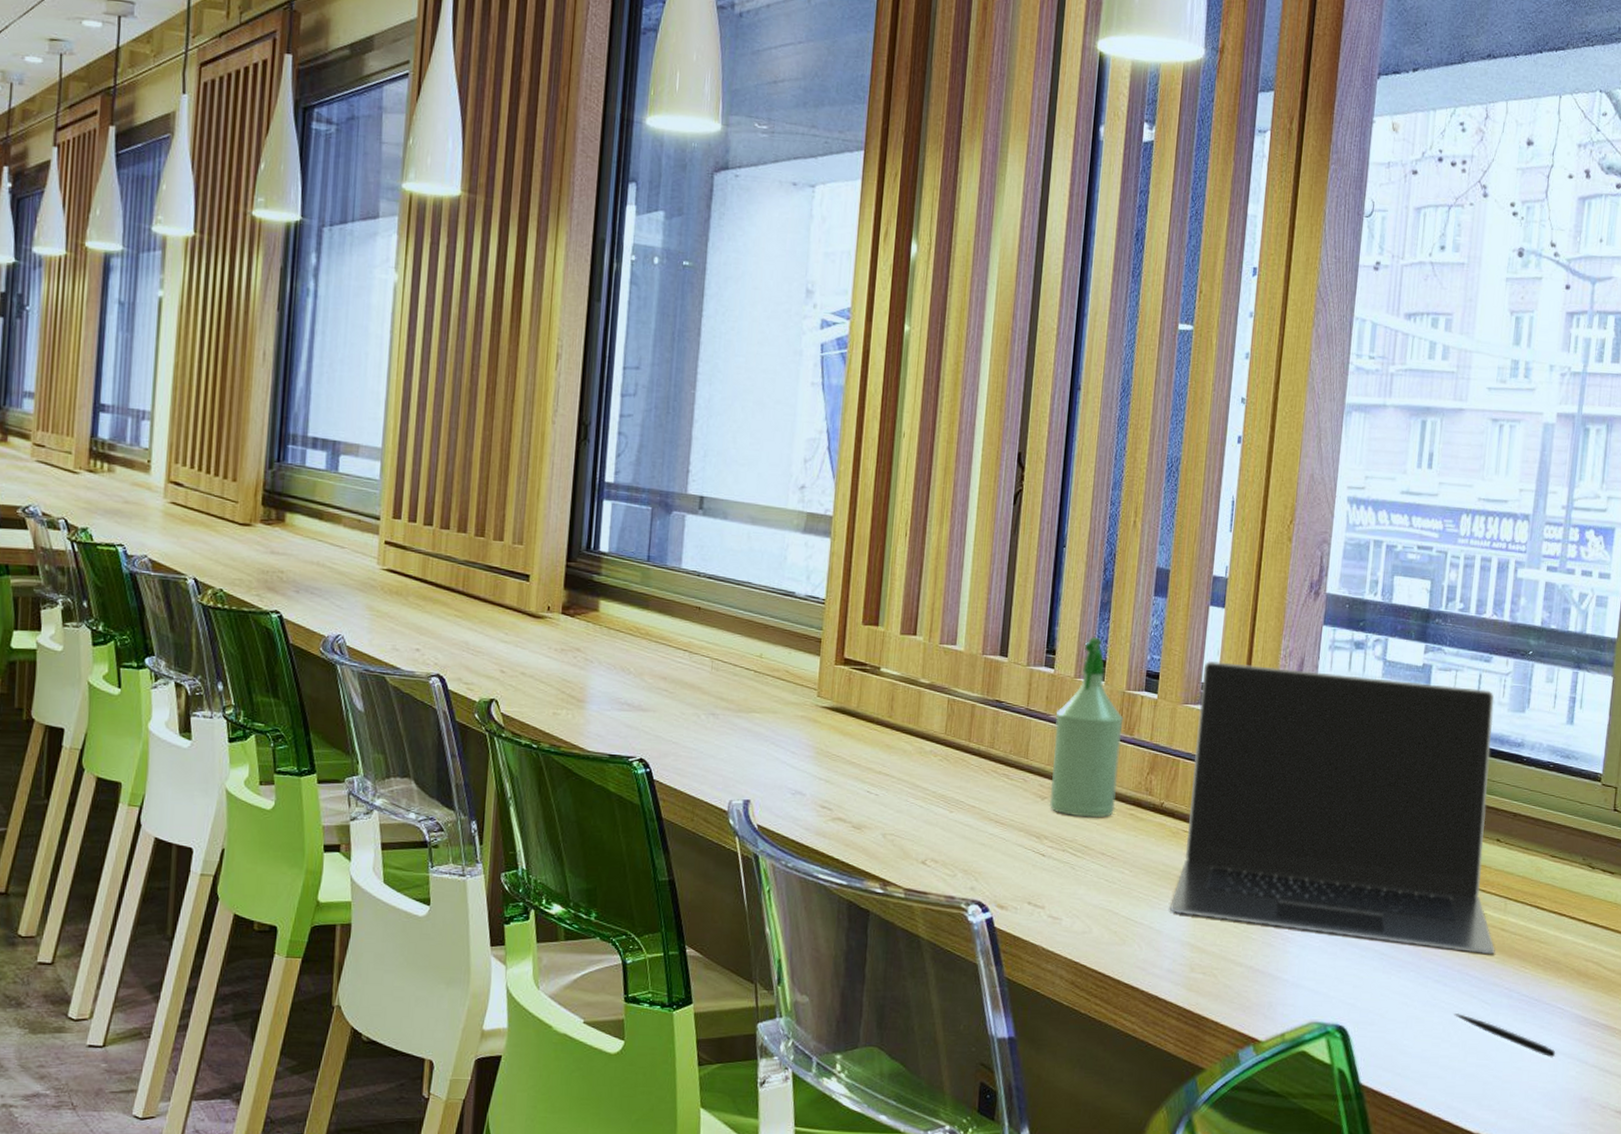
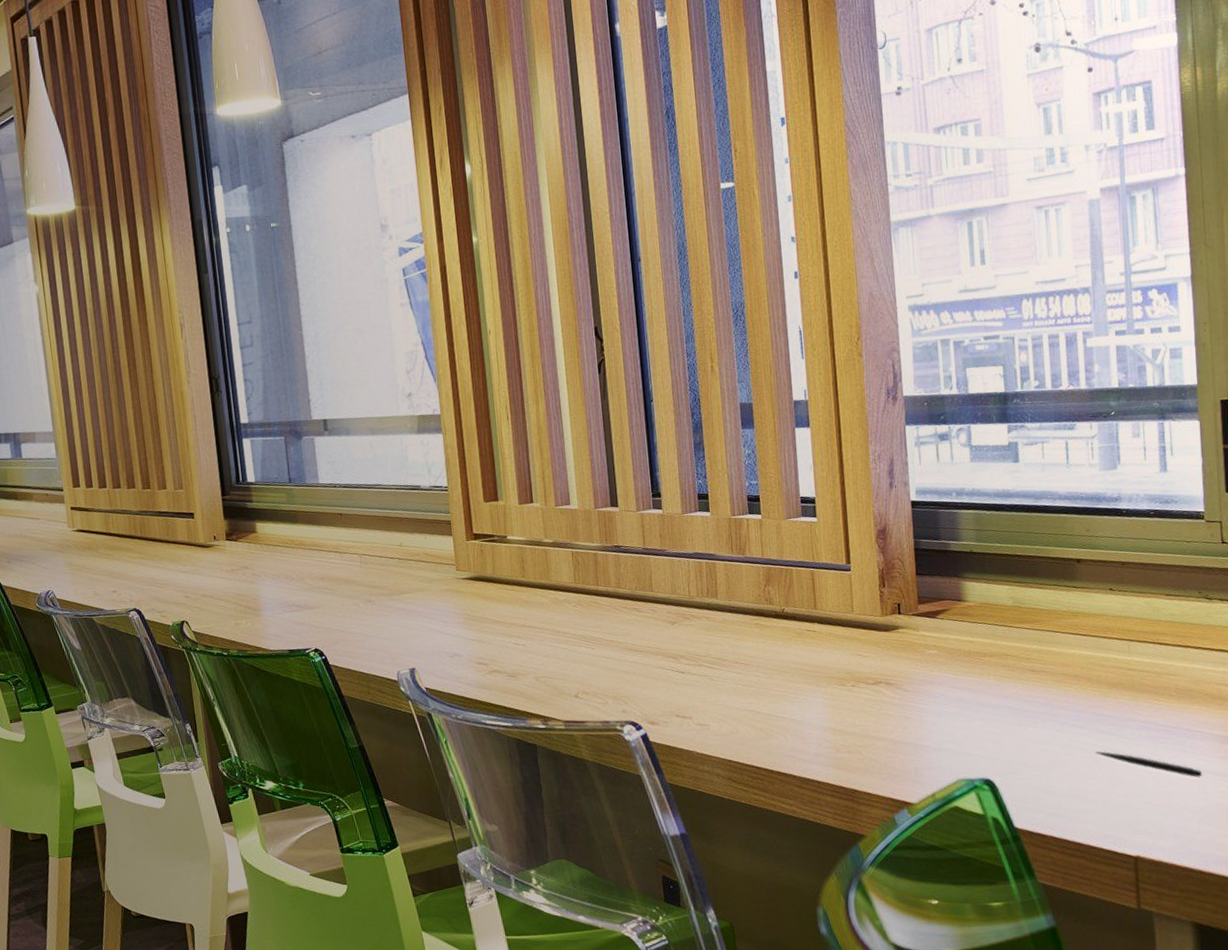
spray bottle: present [1049,637,1124,818] -> none [670,475,741,635]
laptop: present [1170,660,1495,954] -> none [799,455,1126,704]

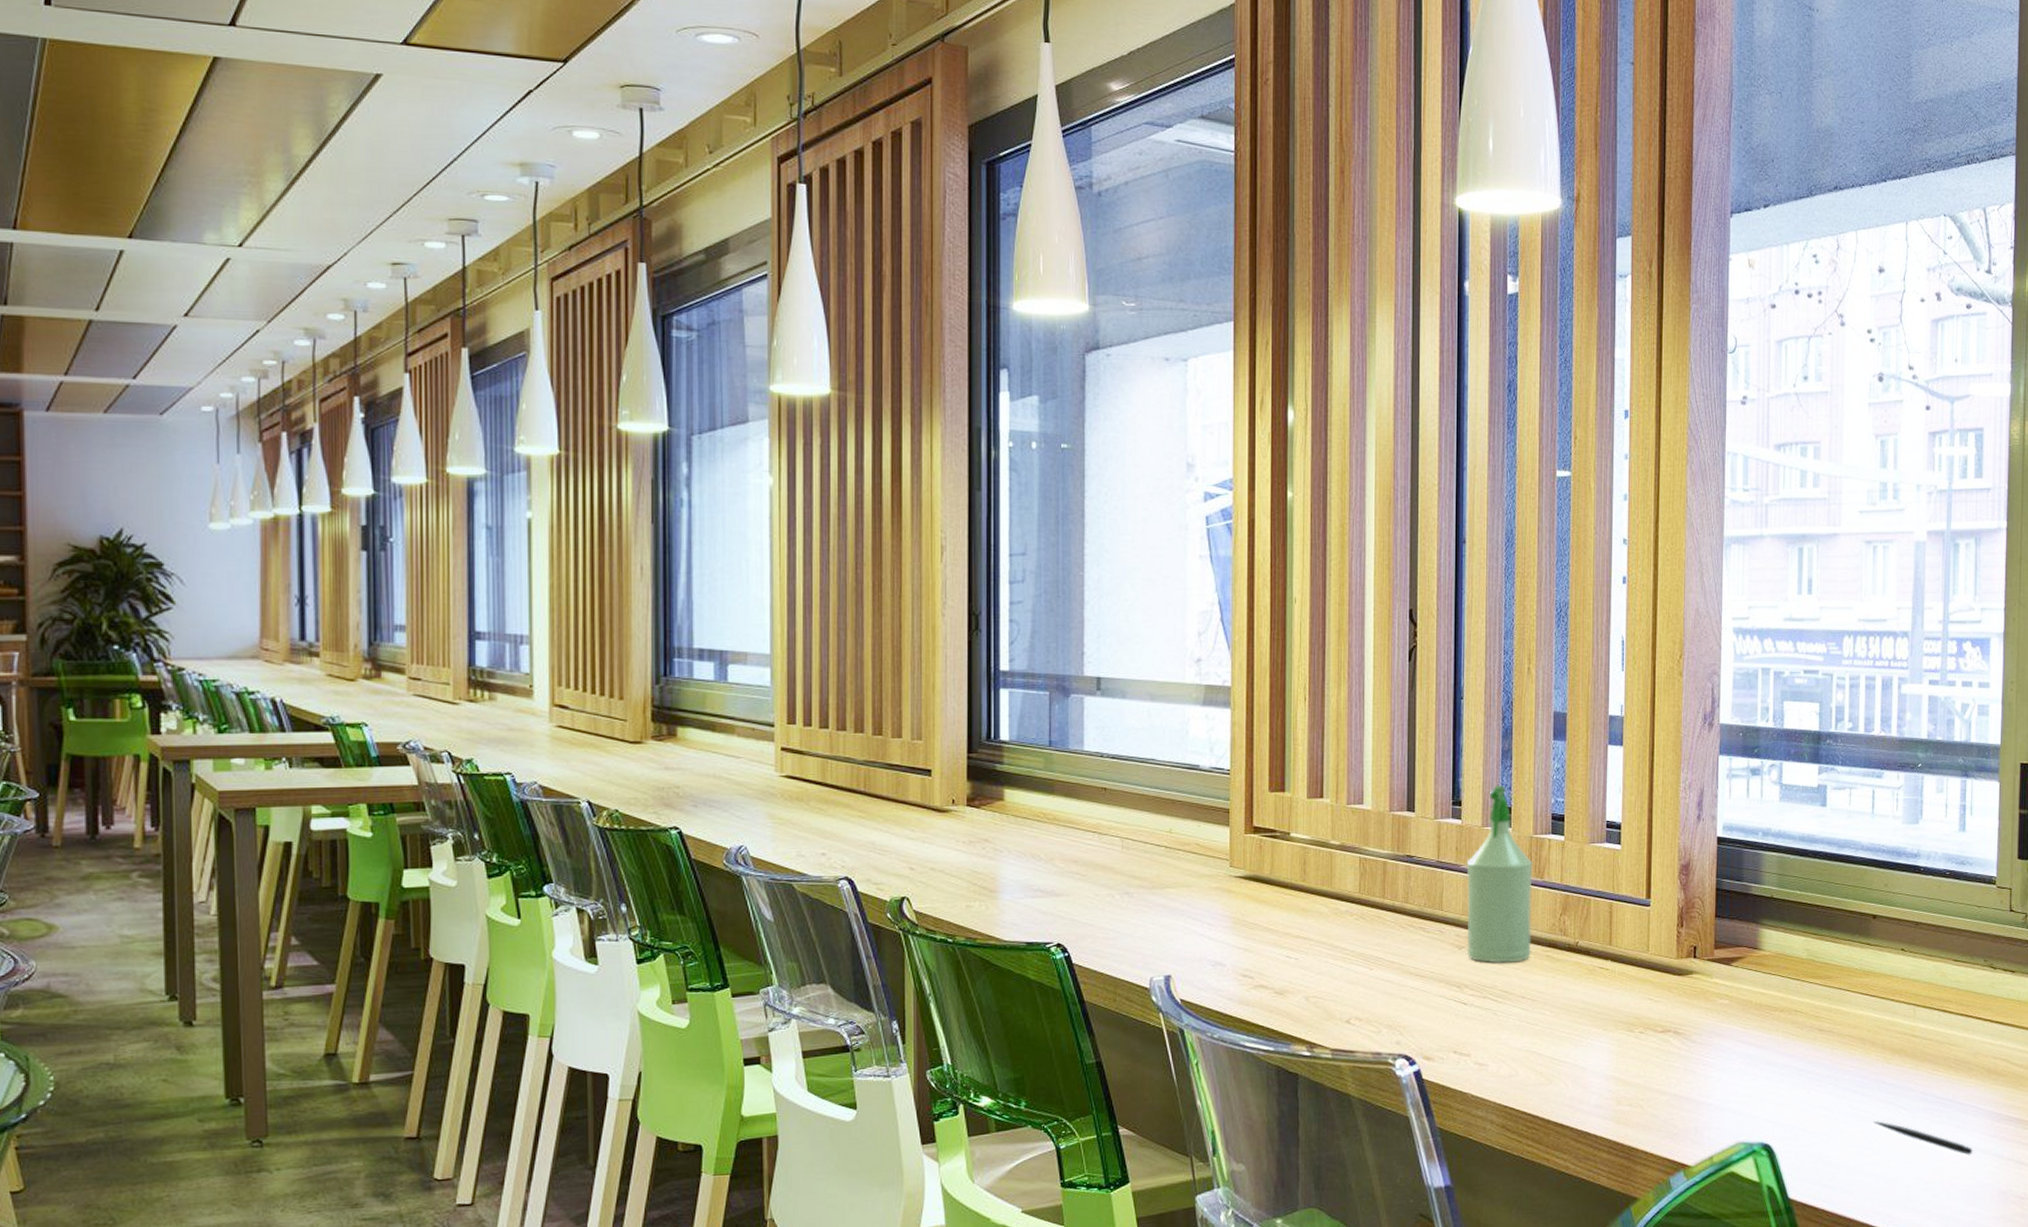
spray bottle: none [670,475,741,635] -> present [1466,785,1533,963]

